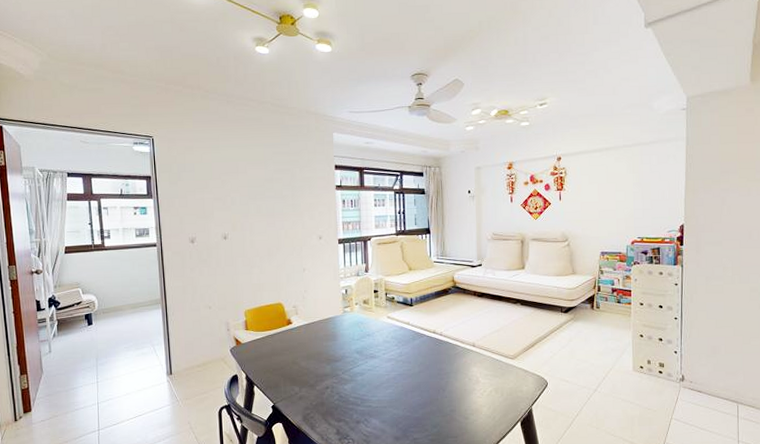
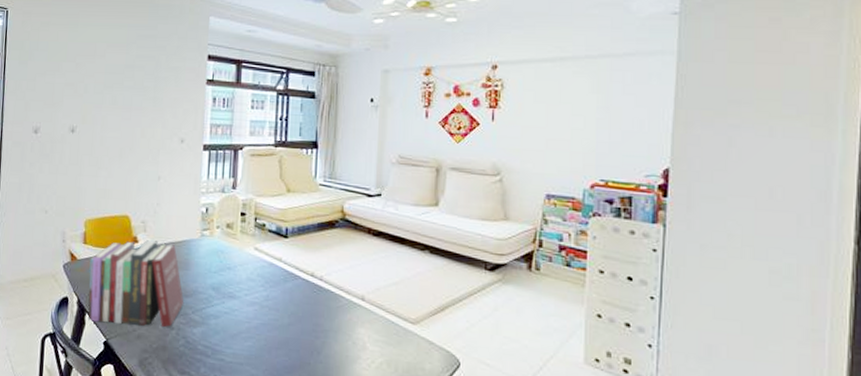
books: none [253,320,335,391] -> present [87,240,184,327]

